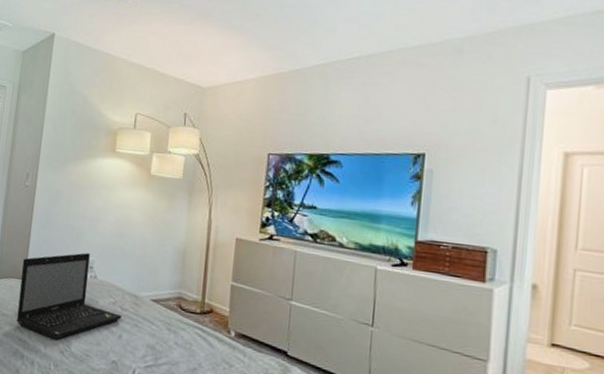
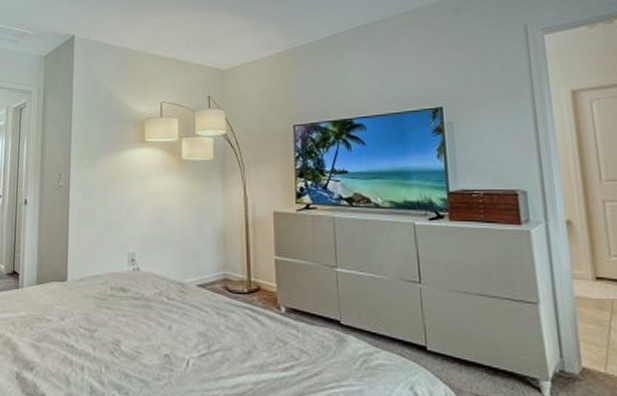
laptop: present [16,252,122,340] -> none [62,246,169,340]

